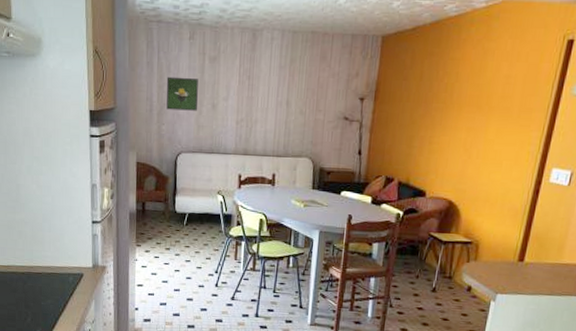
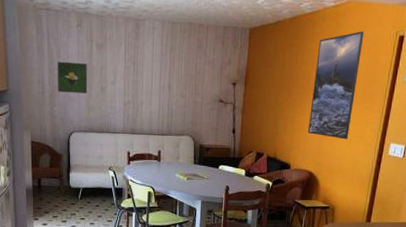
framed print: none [449,35,523,163] -> present [308,31,365,140]

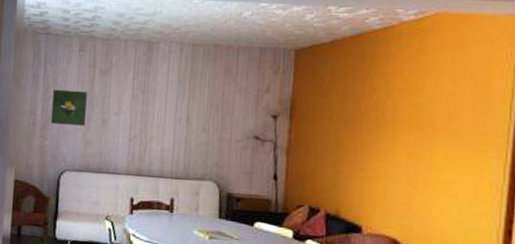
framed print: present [308,31,365,140] -> none [387,50,465,195]

